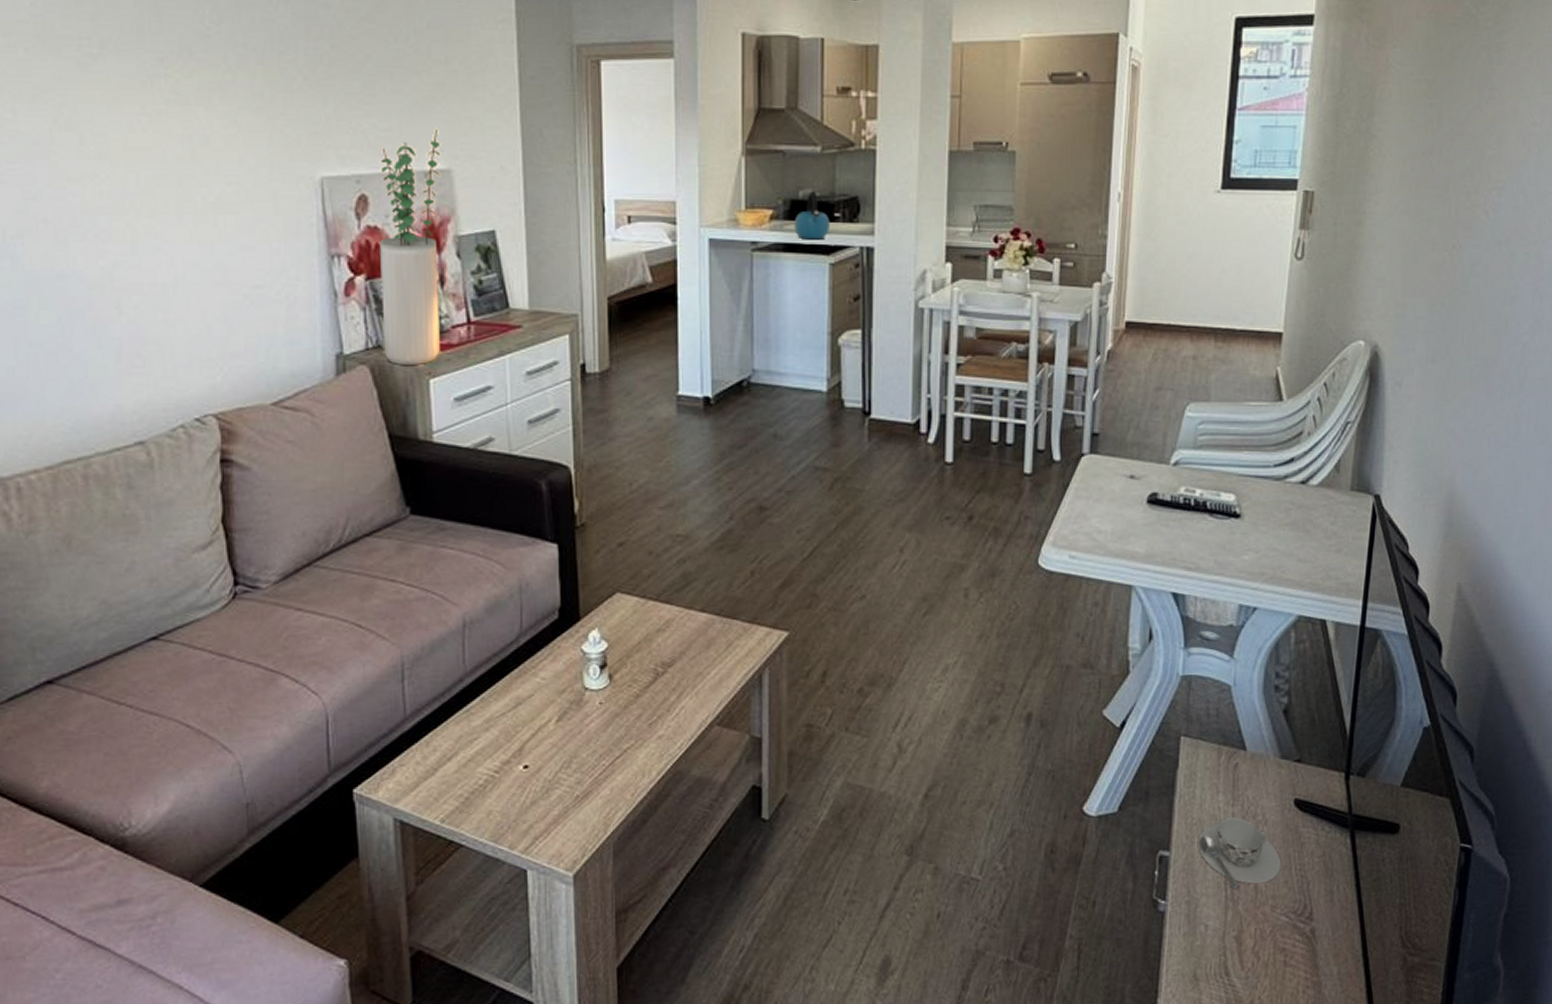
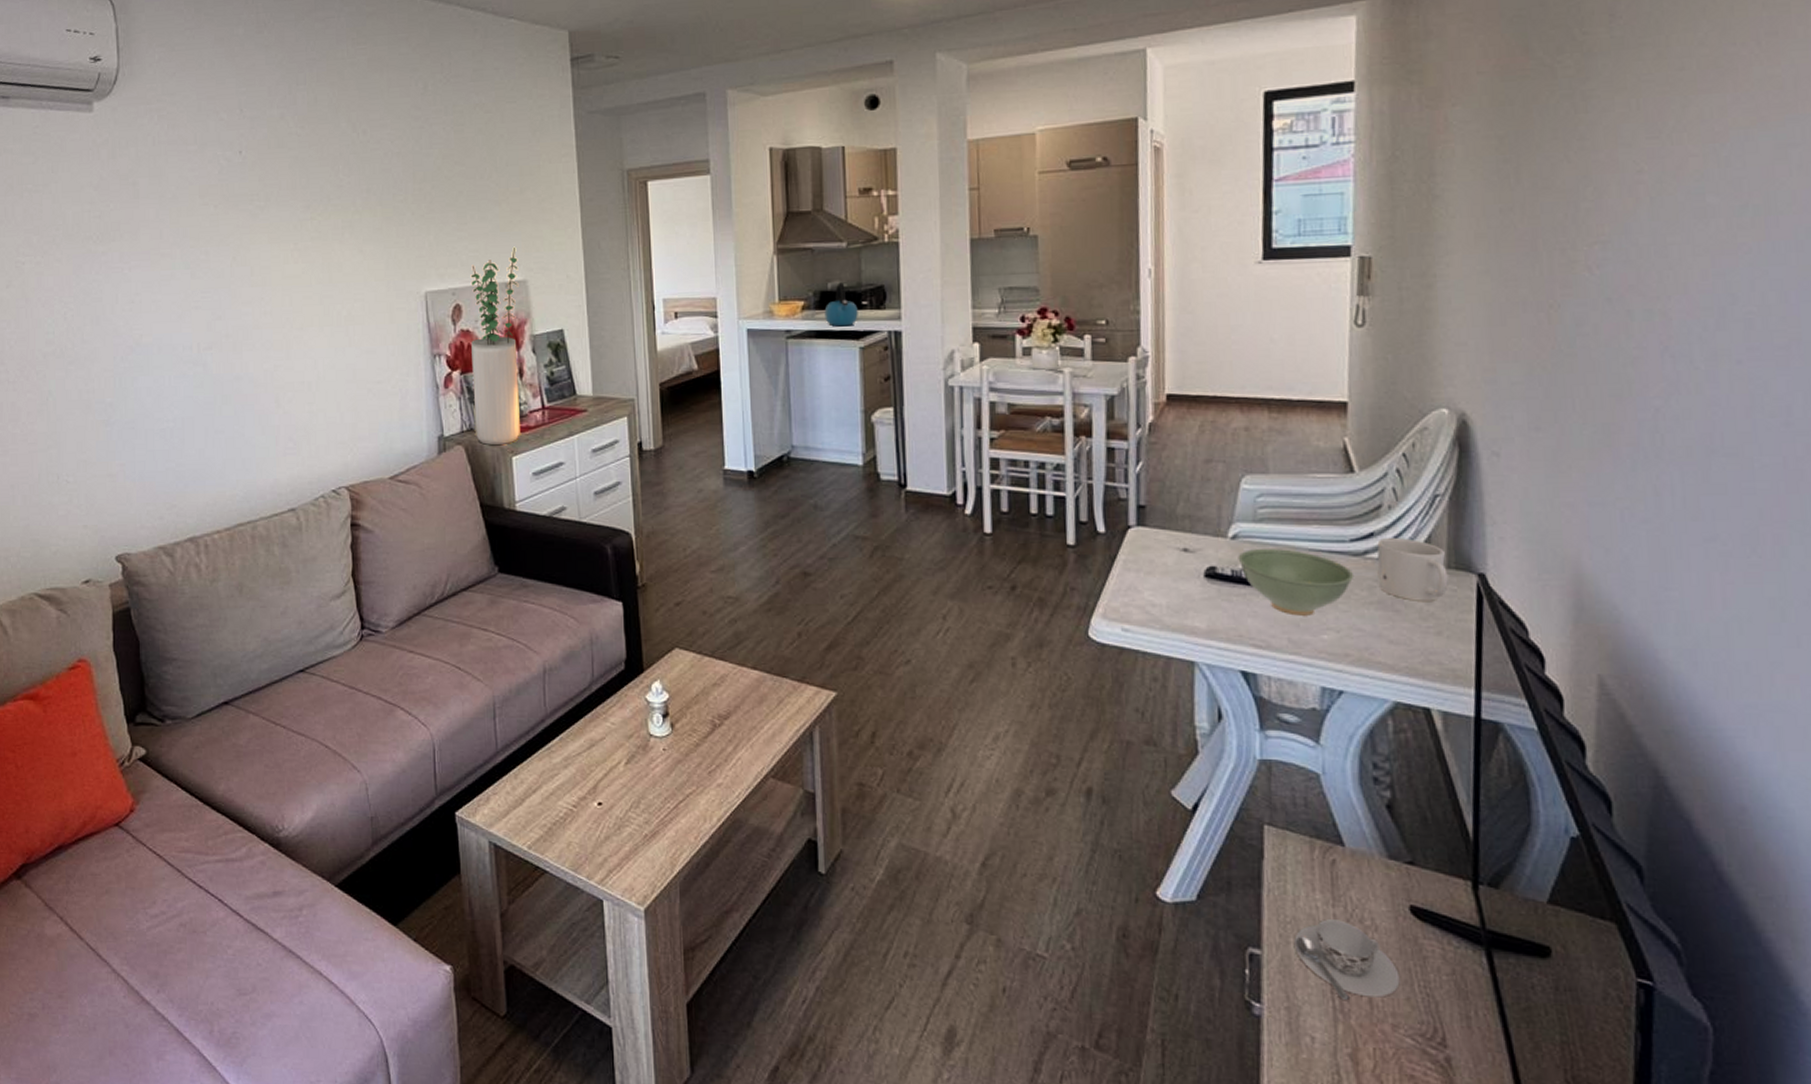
bowl: none [1177,474,1275,538] -> present [1238,549,1355,616]
mug: none [1294,463,1351,522] -> present [1377,538,1448,601]

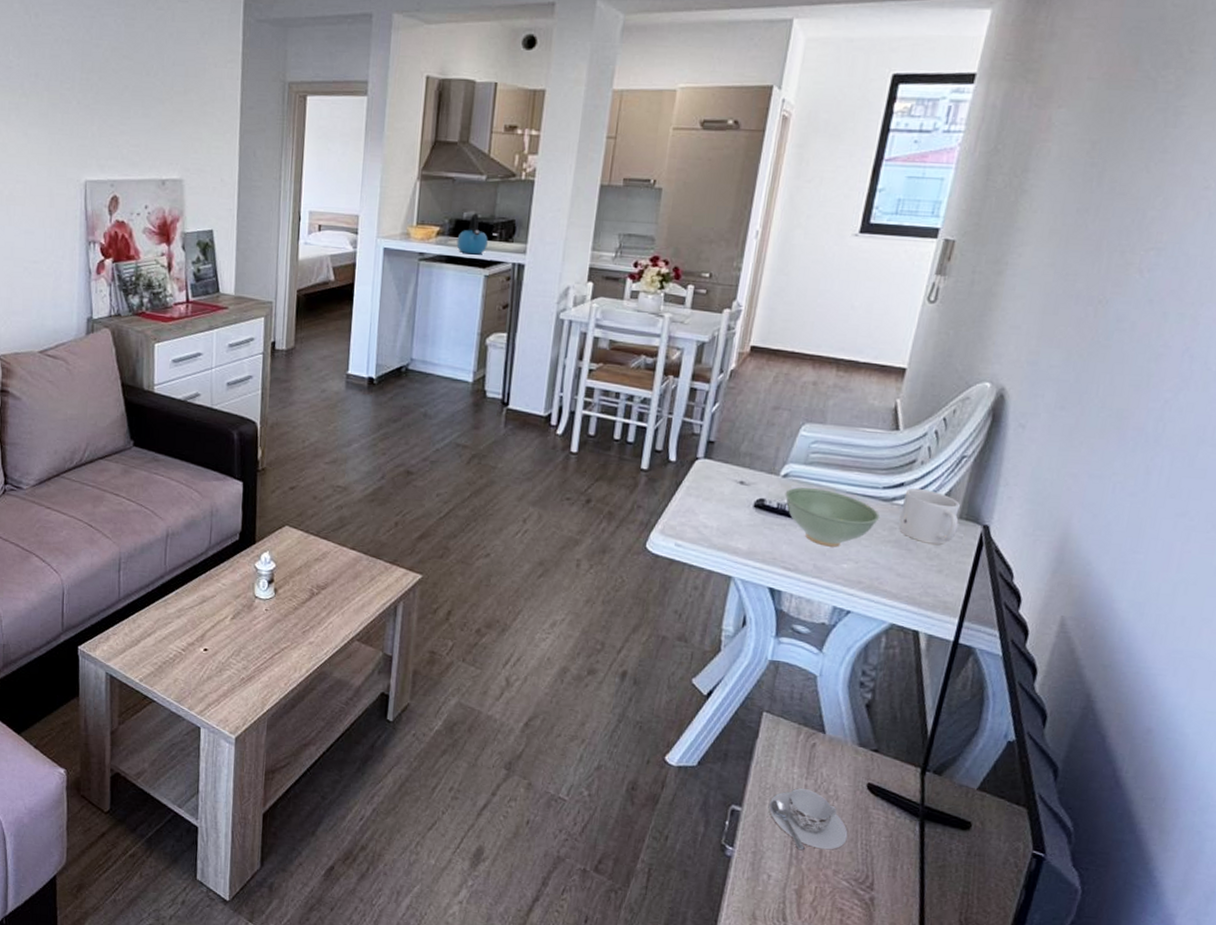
vase: present [470,248,520,446] -> none [122,147,176,332]

